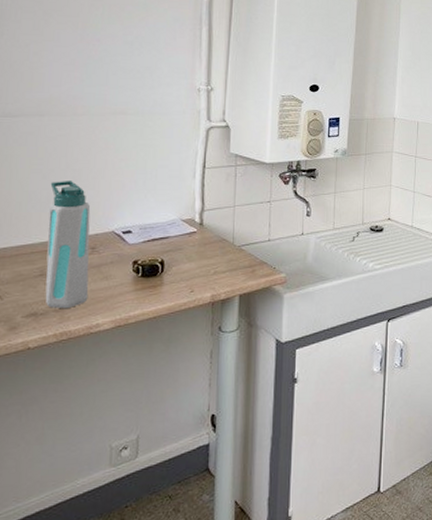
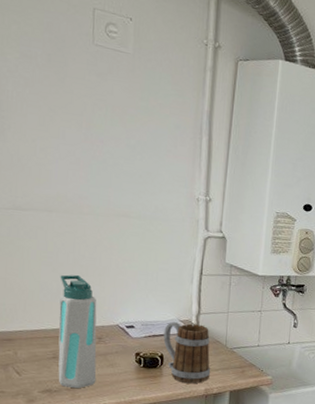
mug: none [164,222,217,291] -> present [163,322,211,384]

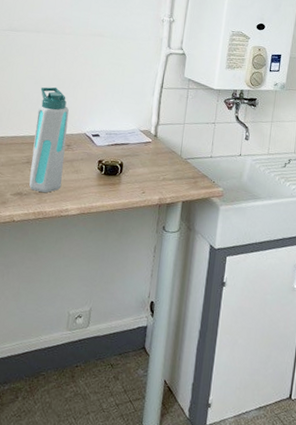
mug: present [163,322,211,384] -> none [124,132,167,193]

